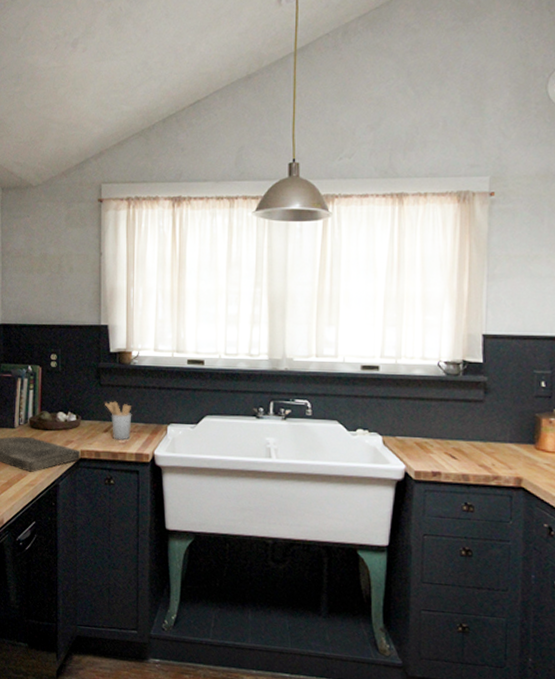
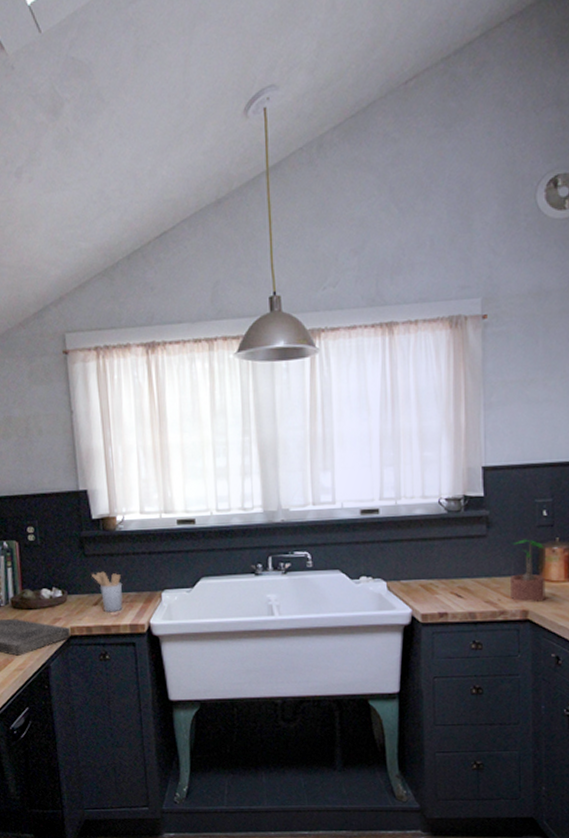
potted plant: none [505,407,541,471] -> present [511,539,546,602]

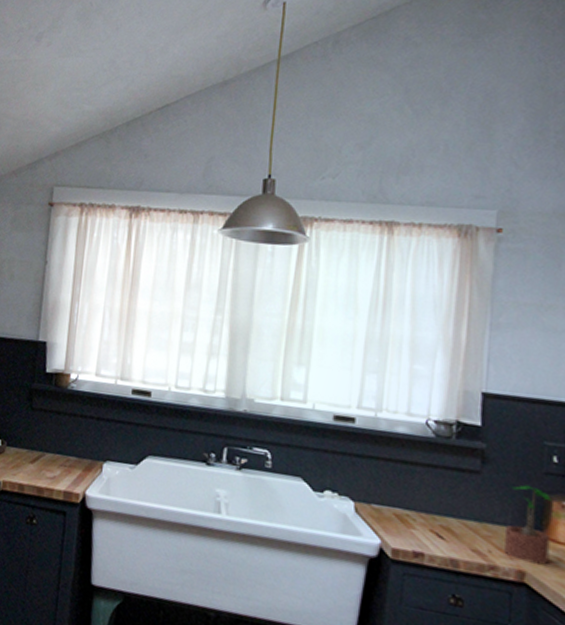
utensil holder: present [92,571,123,613] -> none [35,428,64,475]

